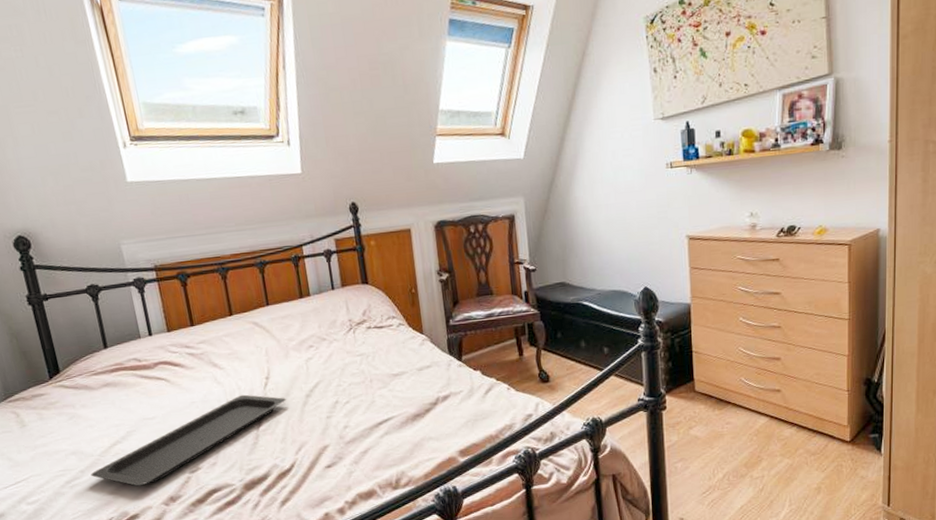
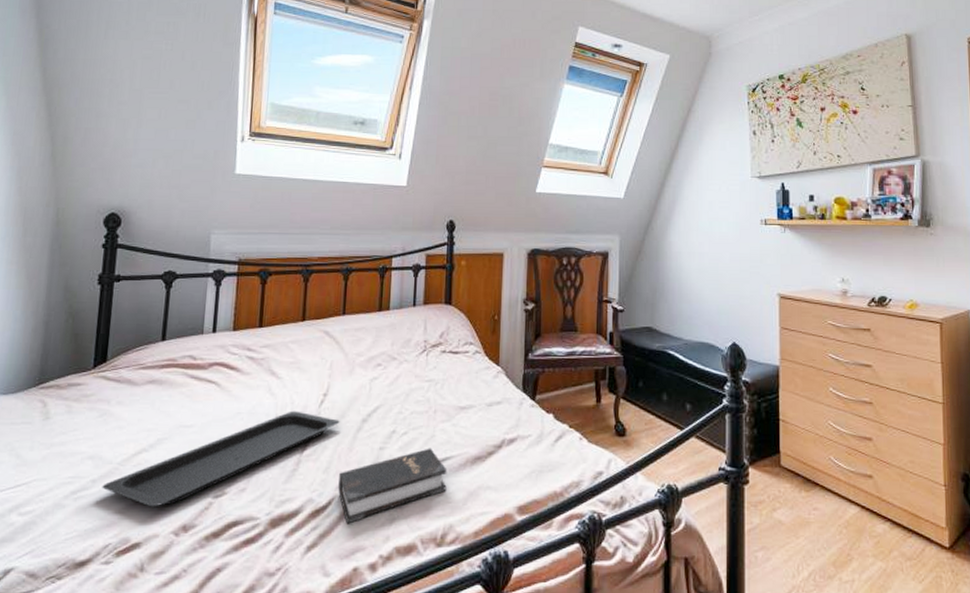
hardback book: none [295,412,394,481] -> present [338,448,447,524]

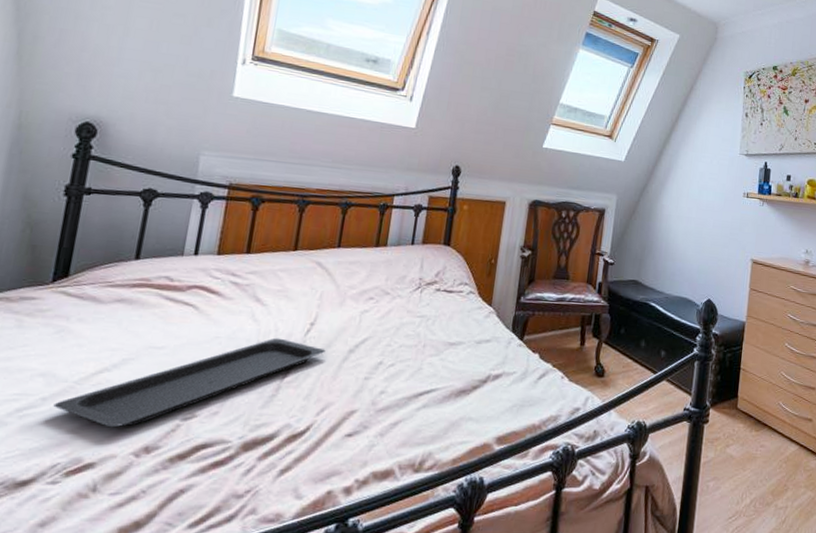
hardback book: present [338,448,447,524] -> none [318,380,432,449]

